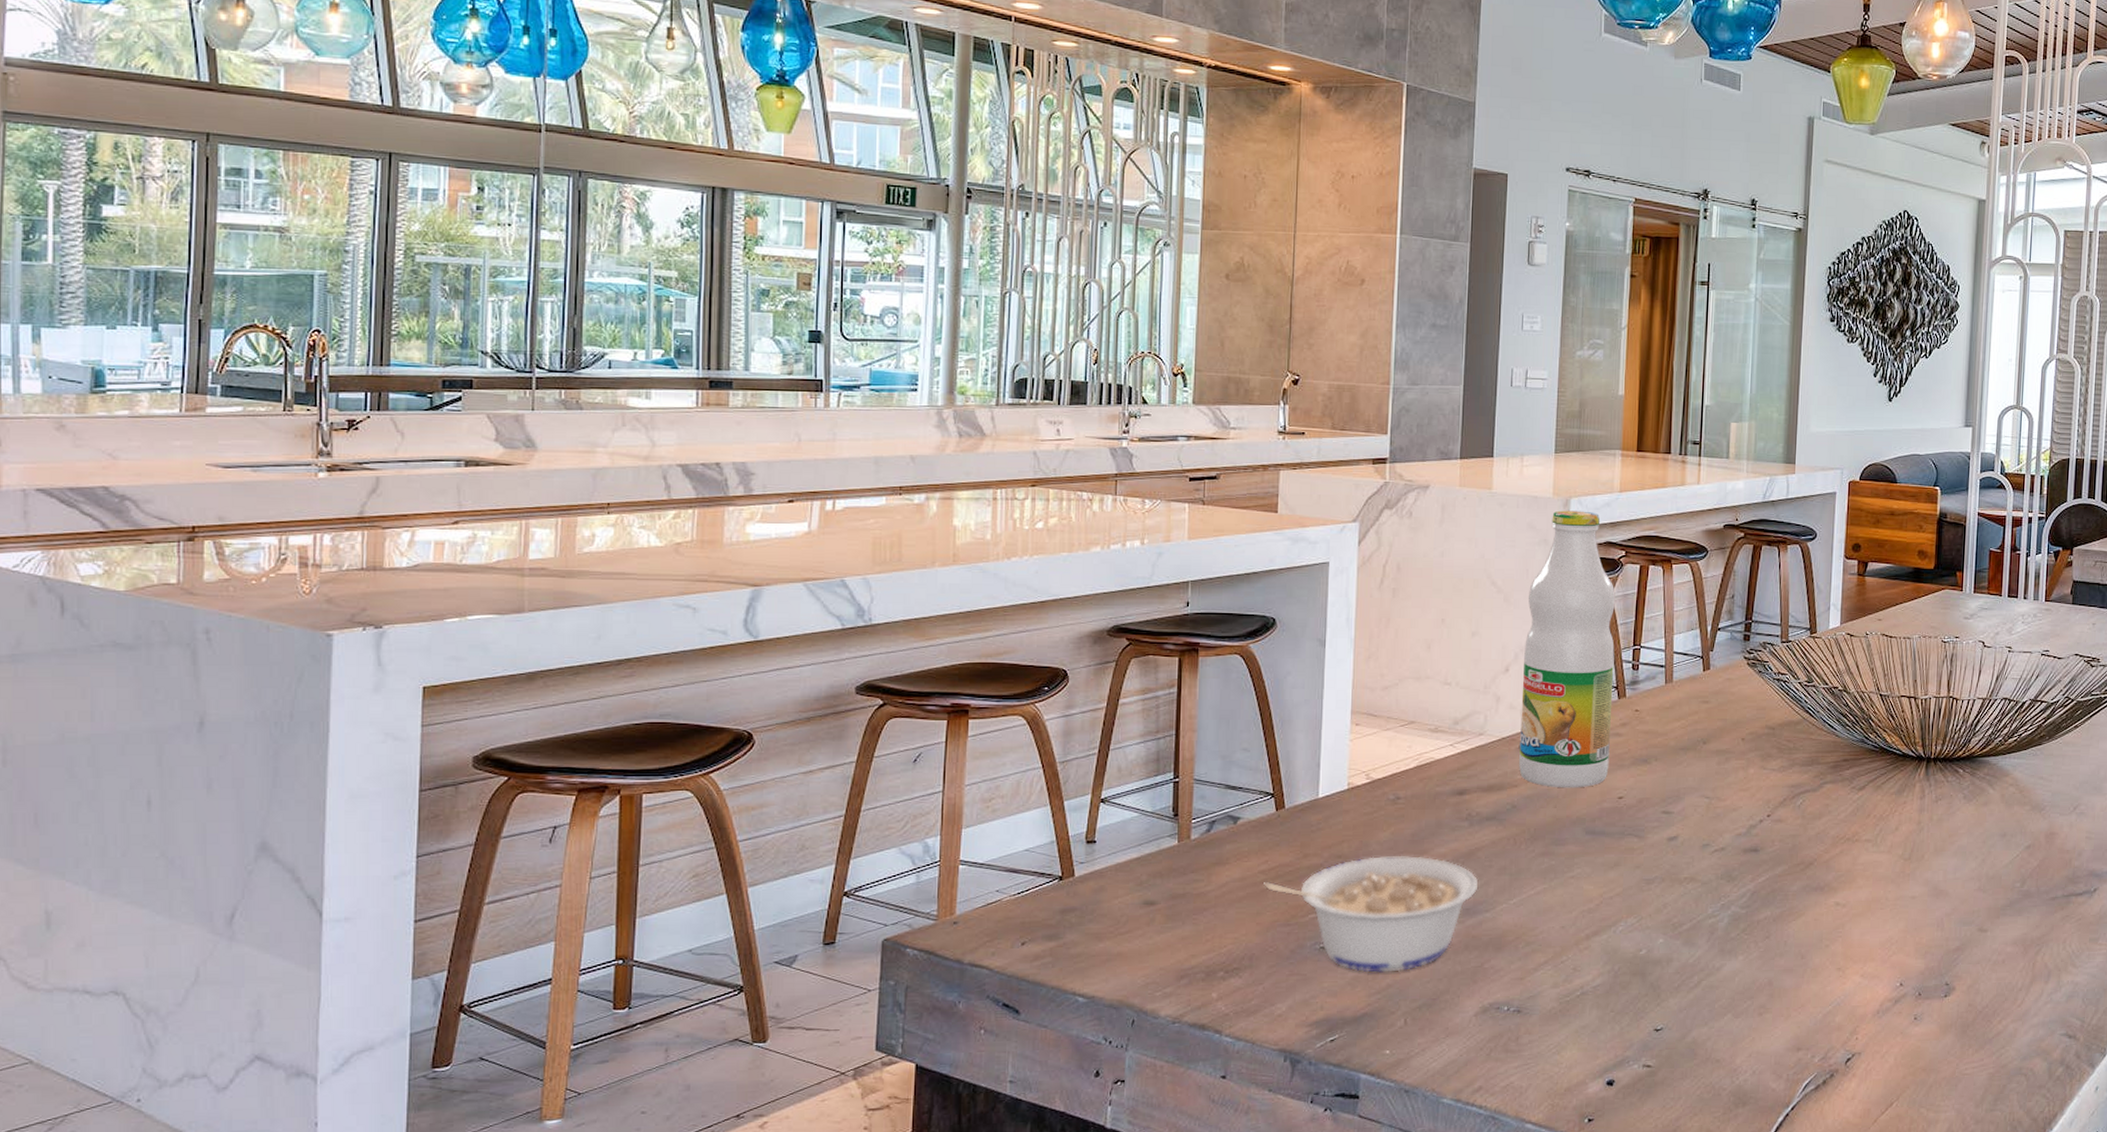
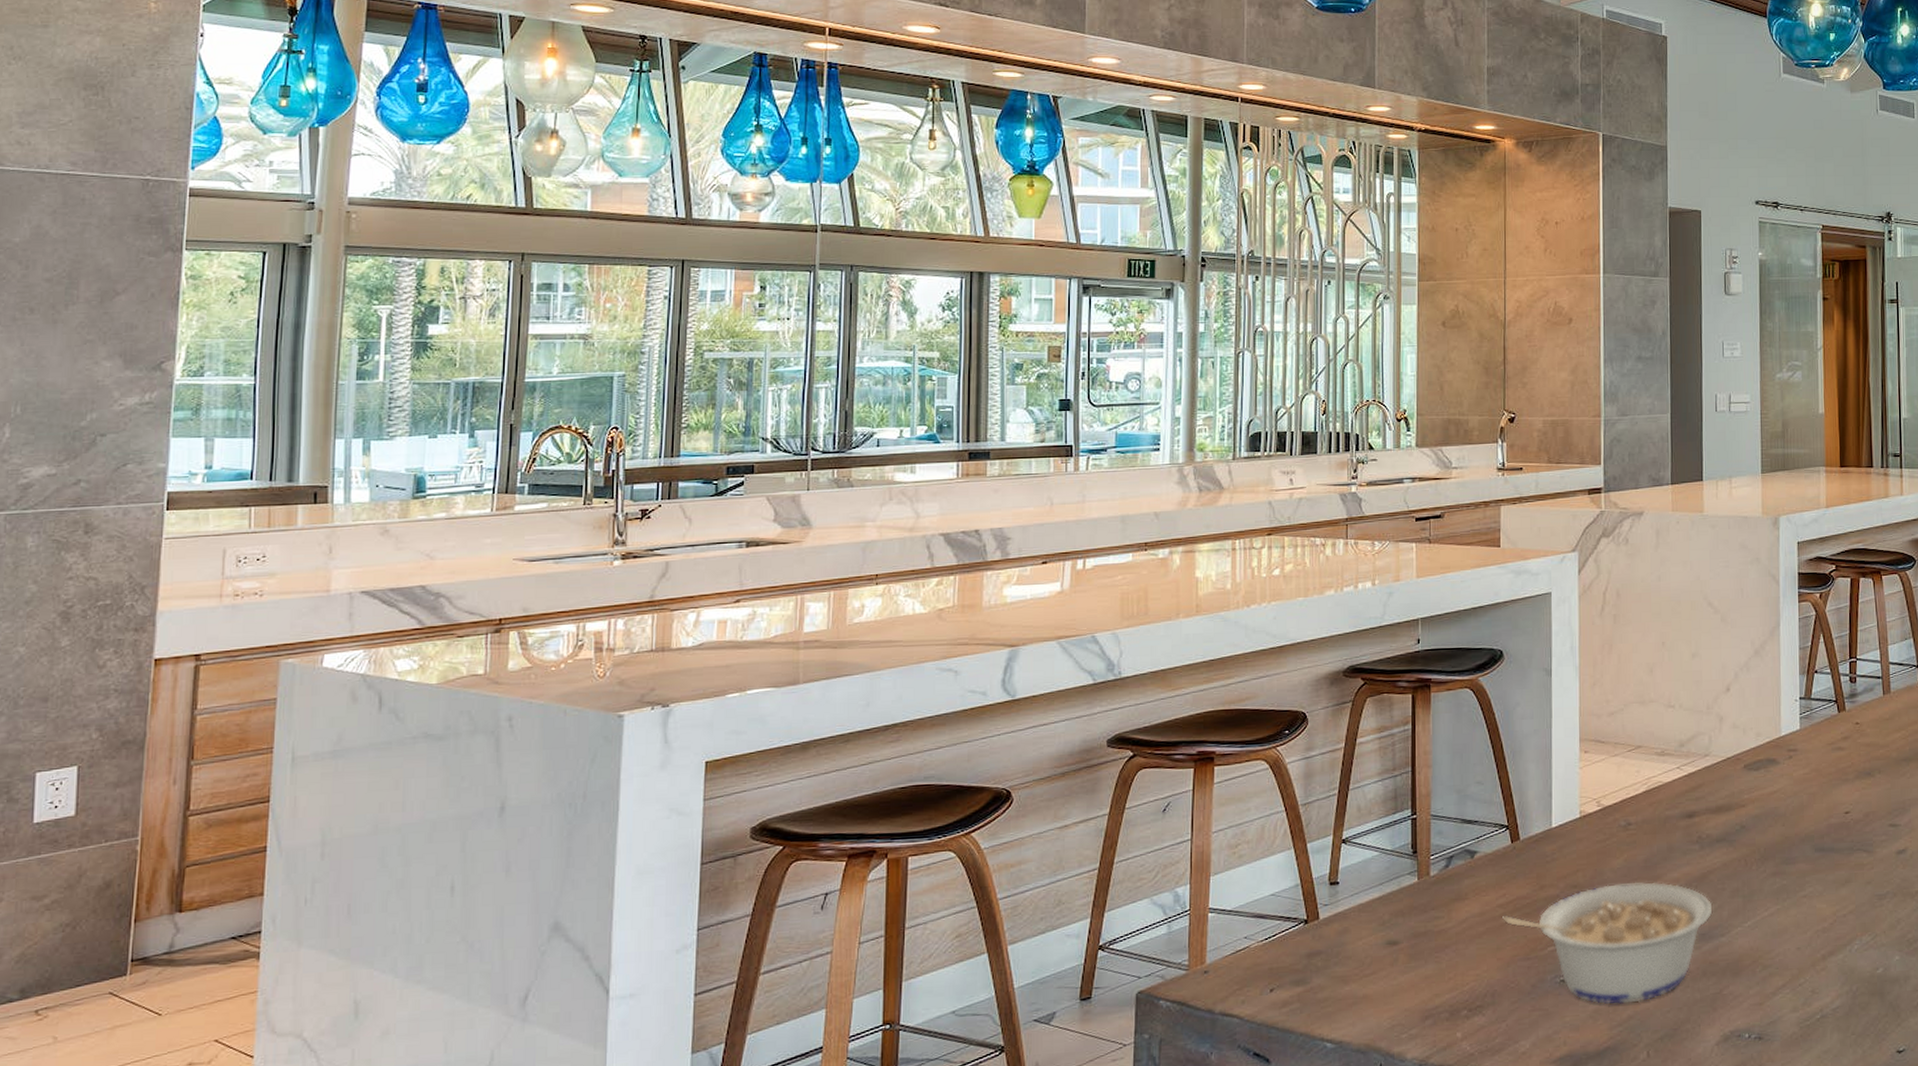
bottle: present [1519,510,1616,788] -> none [1744,528,1834,806]

